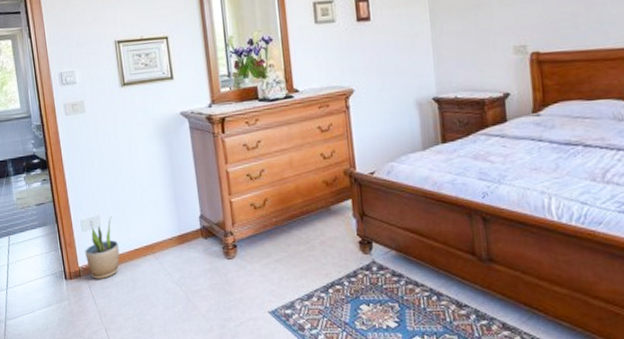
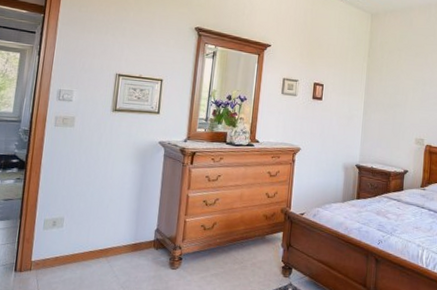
potted plant: present [85,216,120,279] -> none [40,220,76,275]

